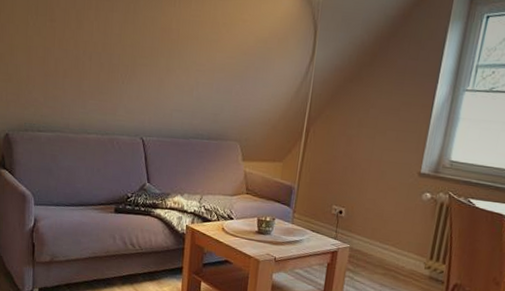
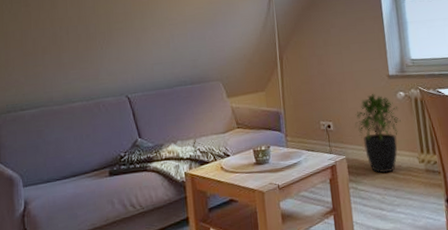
potted plant: none [367,188,420,270] -> present [354,93,401,173]

